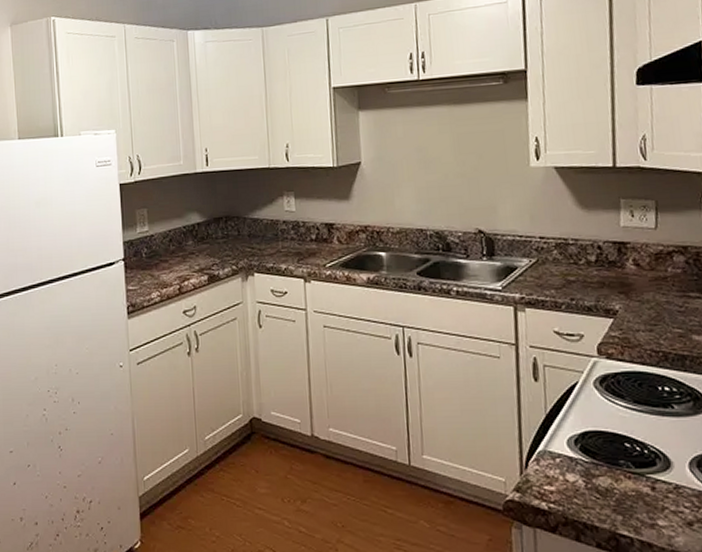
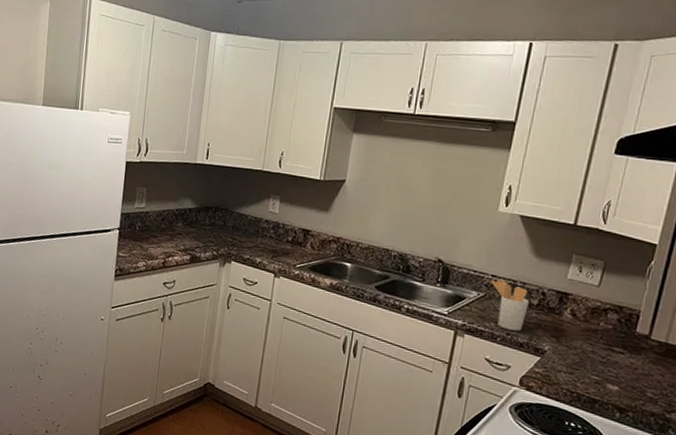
utensil holder: none [540,241,587,295] -> present [491,279,529,331]

